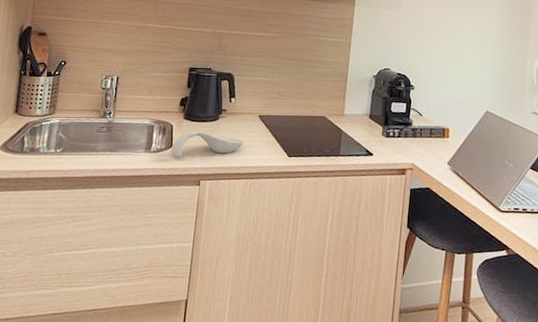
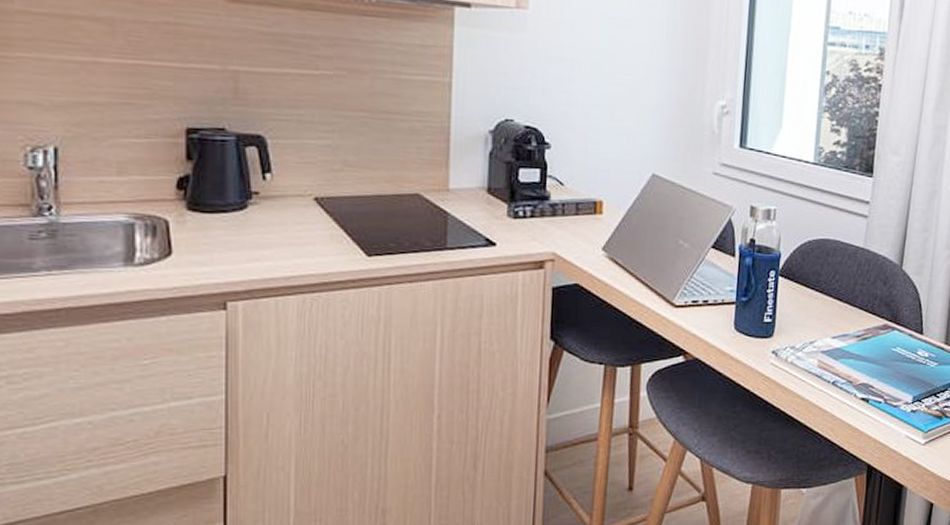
spoon rest: present [170,130,244,157] -> none [170,226,293,269]

